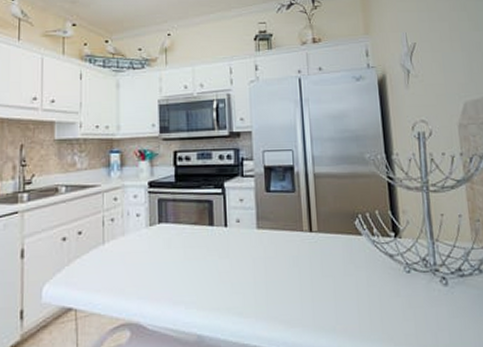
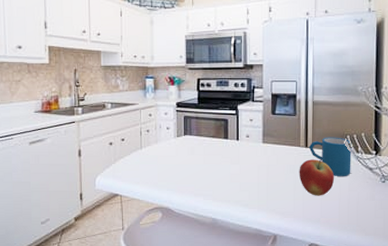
apple: none [304,246,348,296] -> present [299,159,334,196]
mug: none [313,217,368,268] -> present [308,137,352,176]

